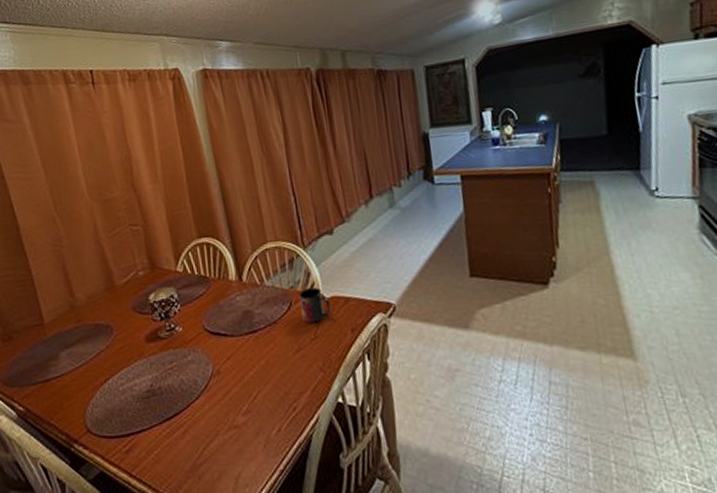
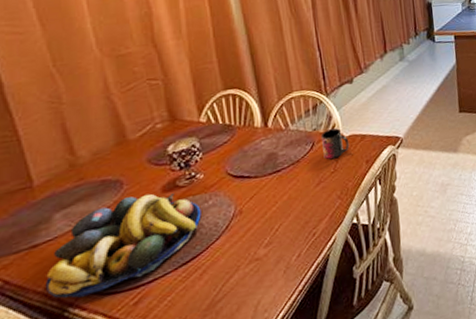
fruit bowl: none [56,342,182,436] -> present [46,193,202,299]

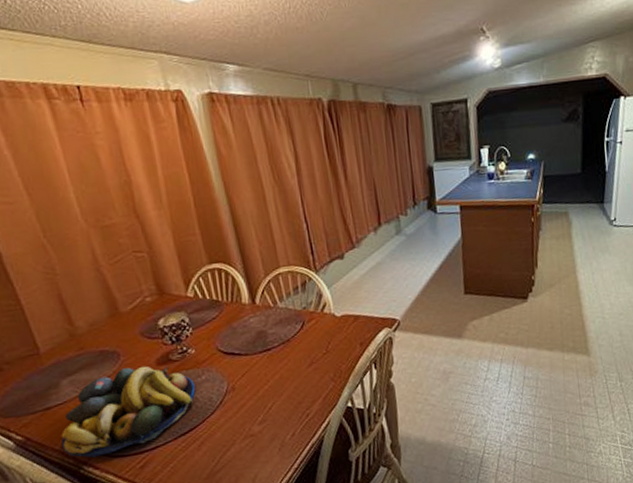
mug: present [320,128,350,160] -> none [310,307,342,341]

